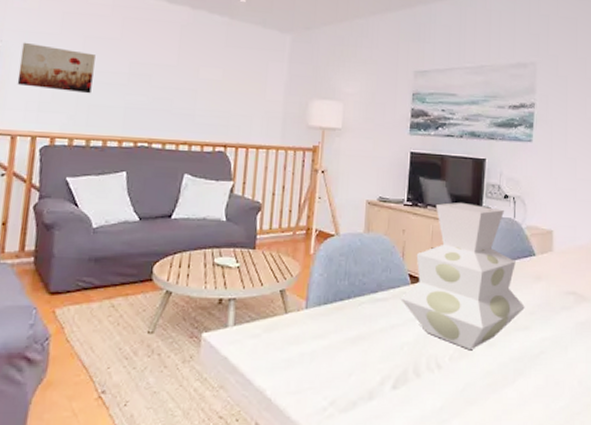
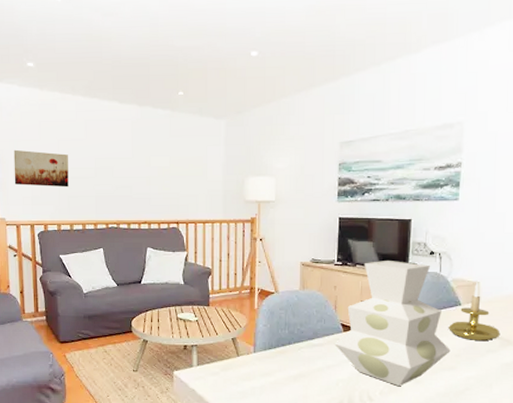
candle holder: none [522,230,573,296] -> present [447,282,499,340]

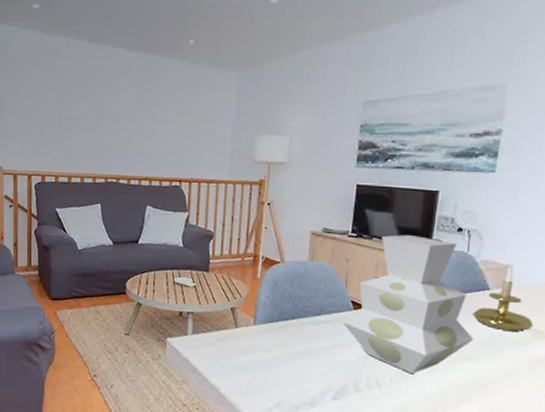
wall art: present [13,149,69,188] -> none [13,95,70,138]

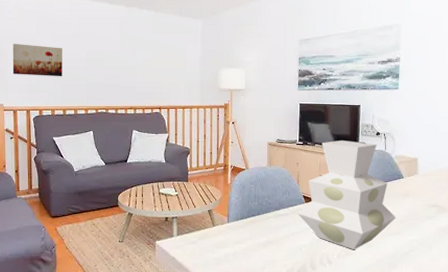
wall art: none [13,95,70,138] -> present [12,43,62,77]
candle holder: present [472,265,532,332] -> none [393,158,436,208]

